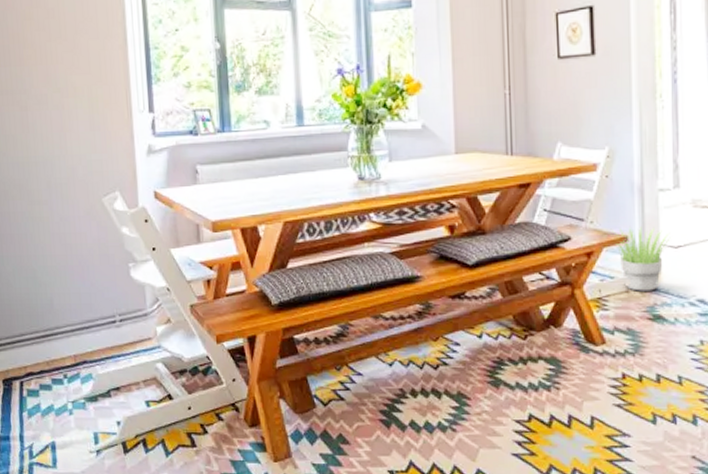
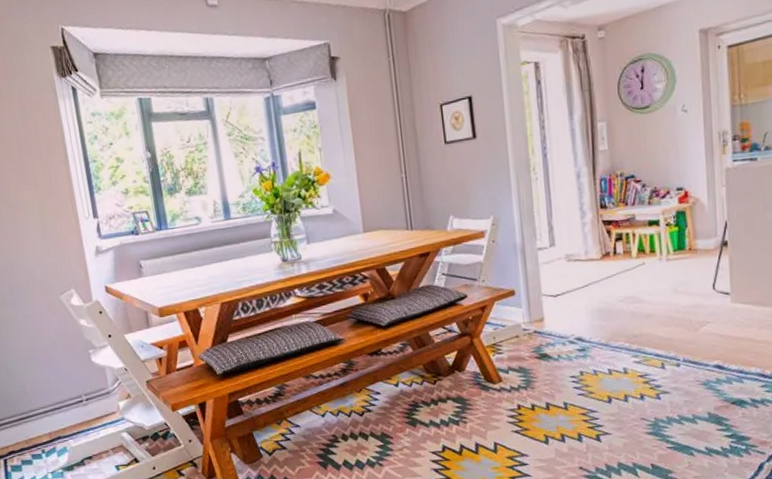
potted plant: present [609,227,671,291] -> none [498,281,550,336]

